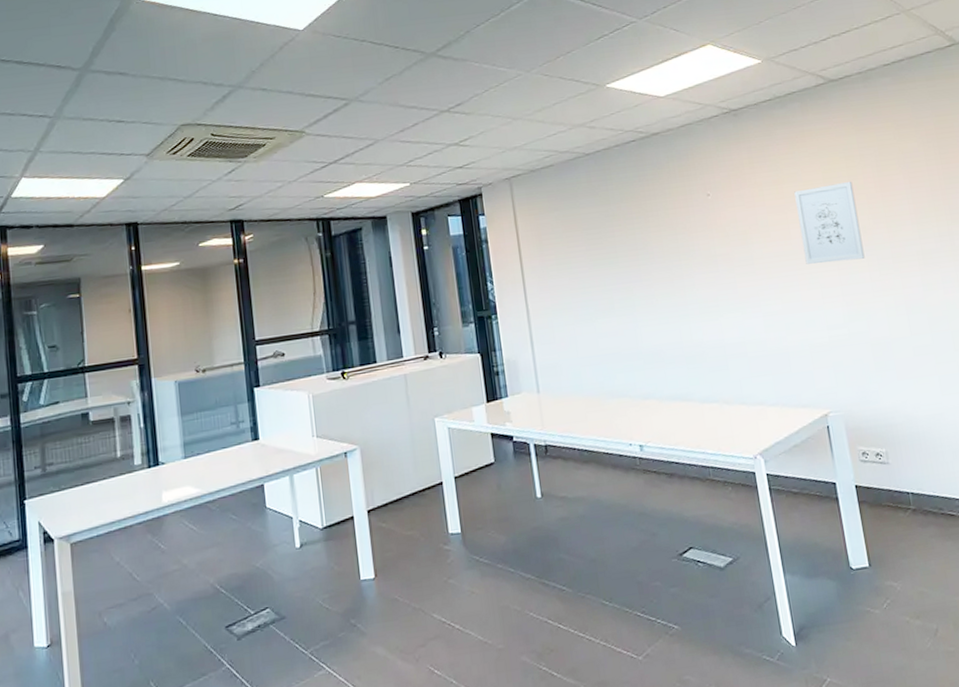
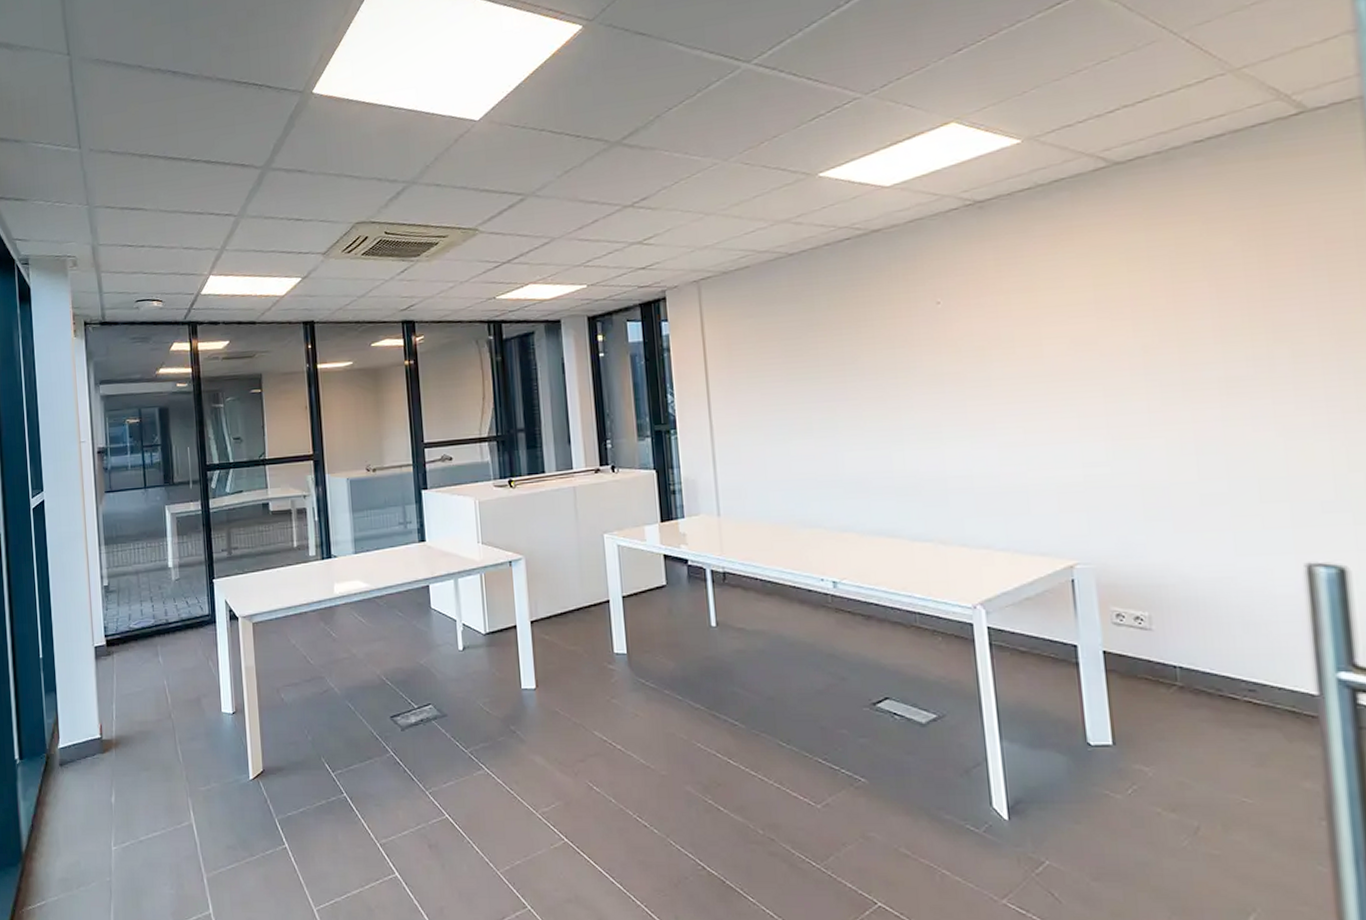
wall art: present [794,181,865,264] -> none [1052,288,1143,388]

